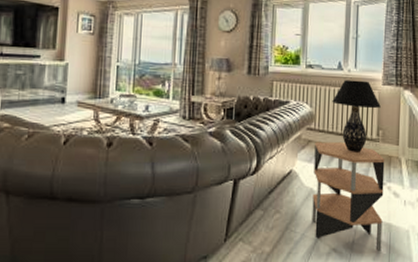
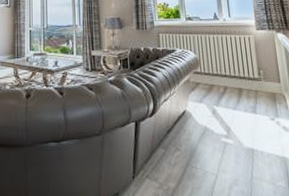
side table: present [312,142,385,252] -> none [203,83,281,186]
table lamp: present [332,80,381,152] -> none [213,27,258,91]

